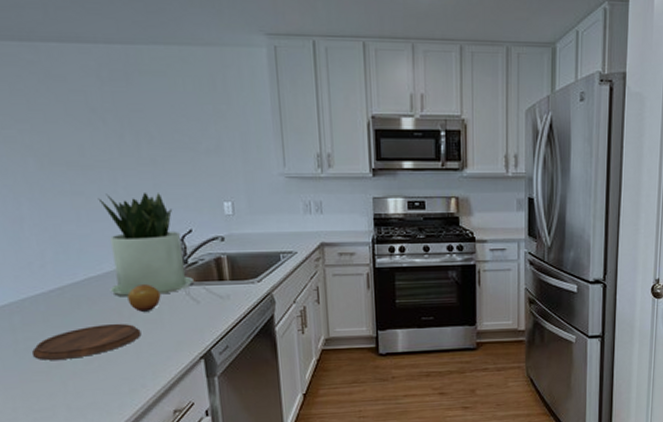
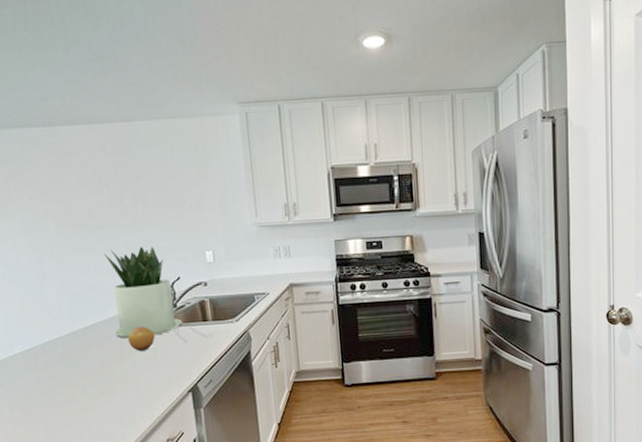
cutting board: present [32,323,142,360] -> none [52,361,140,396]

